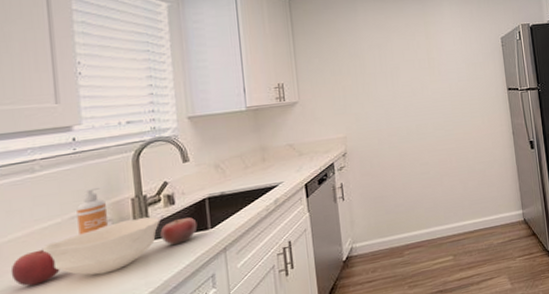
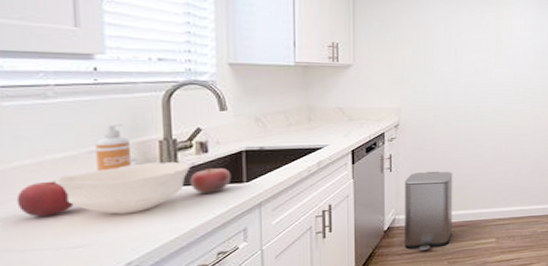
pedal bin: none [357,193,410,278] -> present [404,171,453,251]

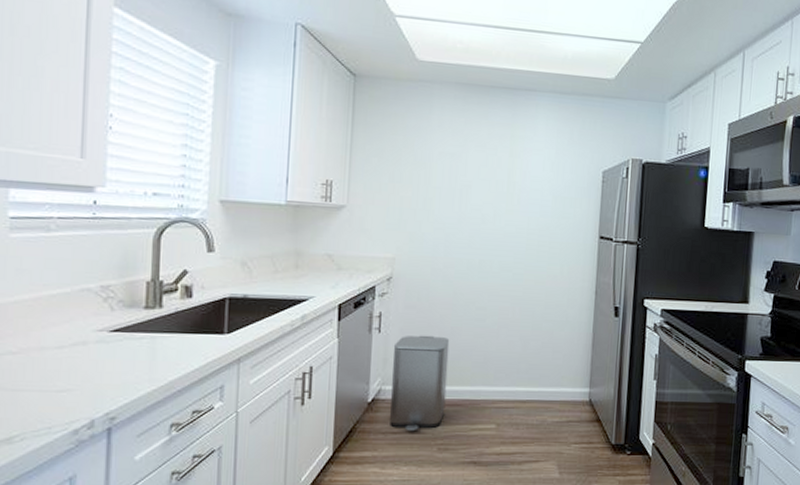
fruit: present [16,179,74,218] -> none [13,317,63,357]
bowl: present [53,161,191,214] -> none [47,304,174,360]
soap dispenser: present [95,123,132,171] -> none [87,261,120,311]
fruit: present [190,166,232,194] -> none [172,313,213,344]

